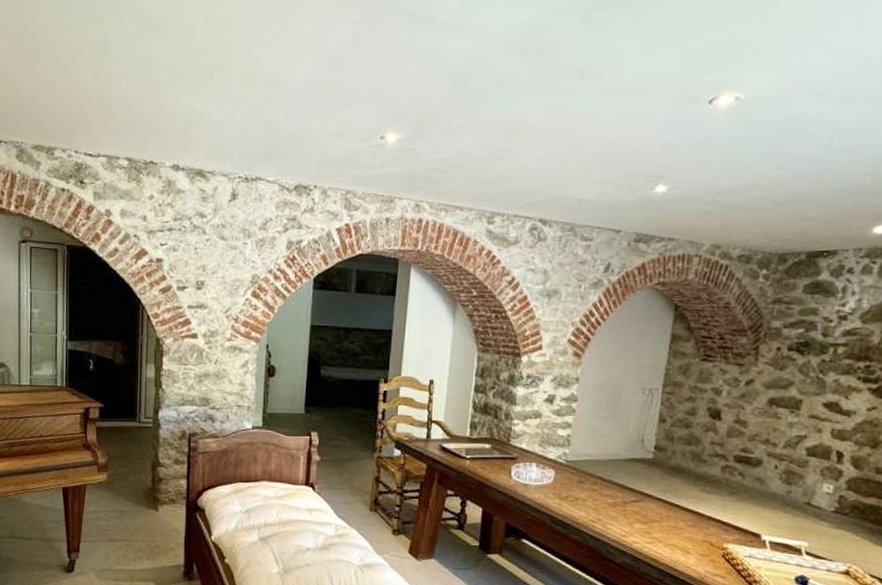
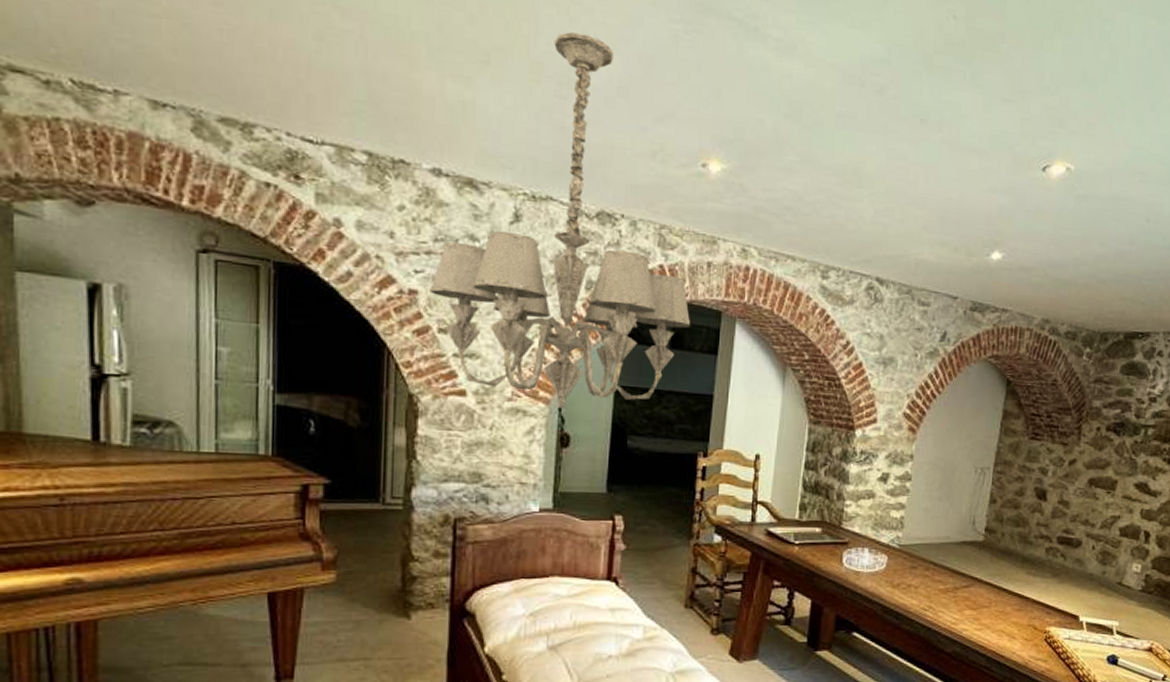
chandelier: none [171,45,373,346] -> present [429,32,691,409]

